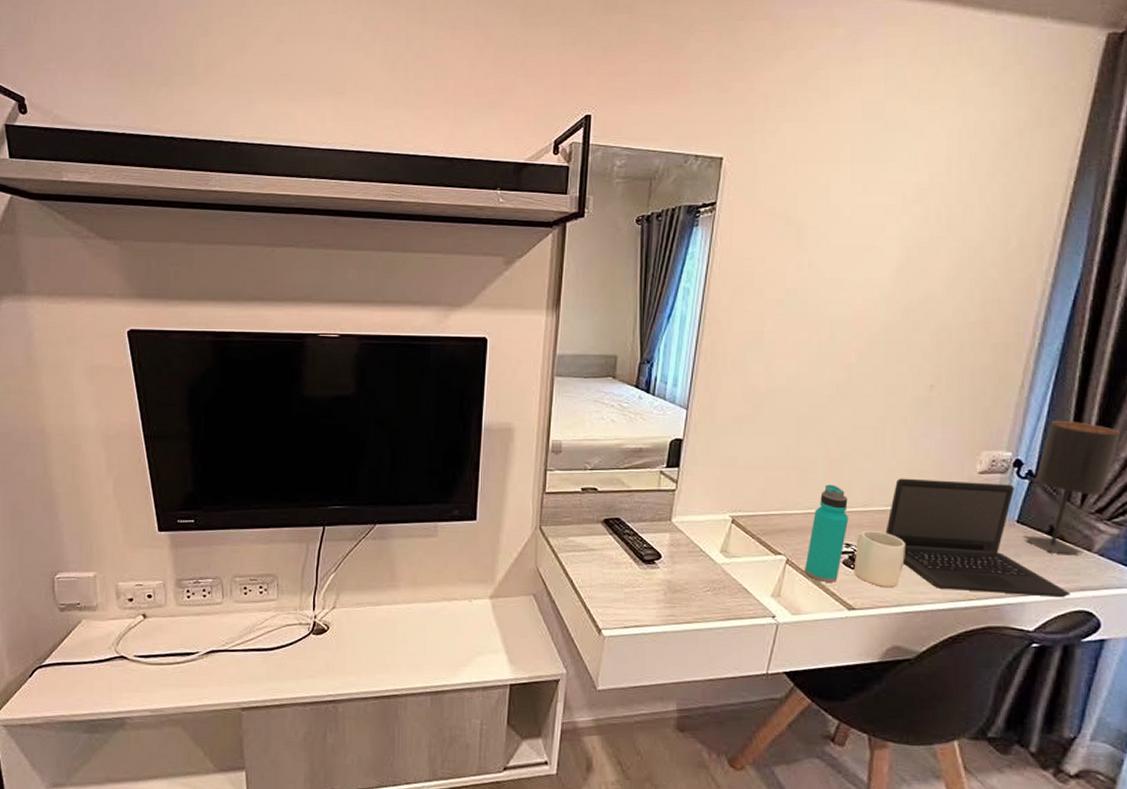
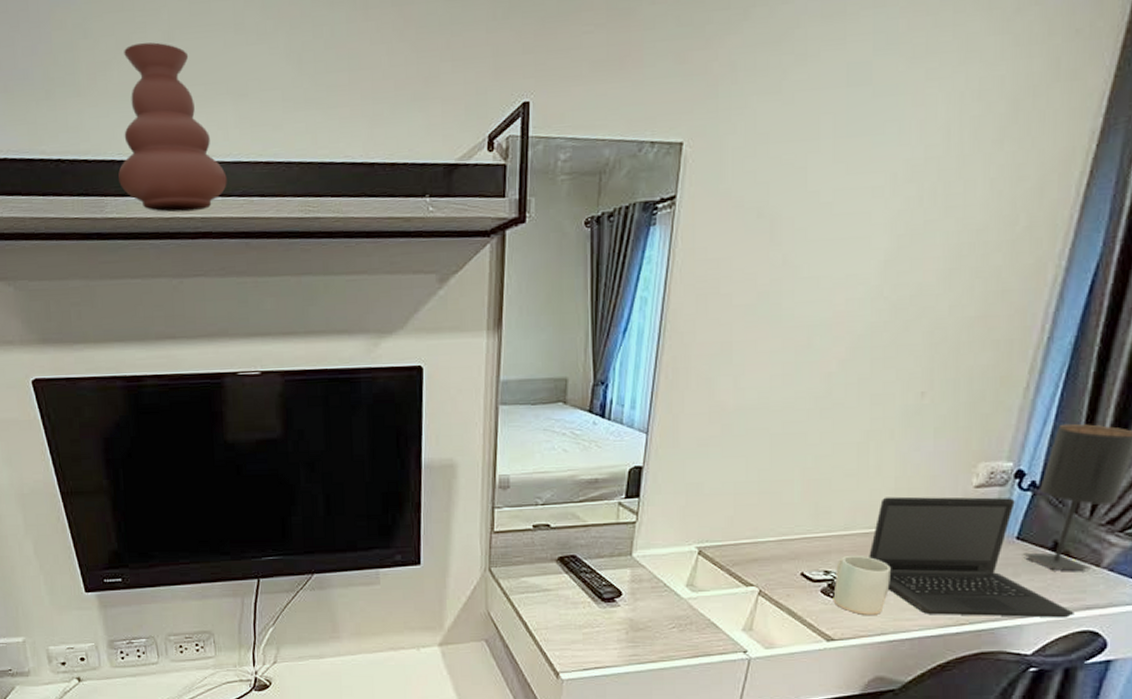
vase: none [224,44,321,190] -> present [118,42,227,213]
water bottle: present [805,484,849,582] -> none [779,508,828,613]

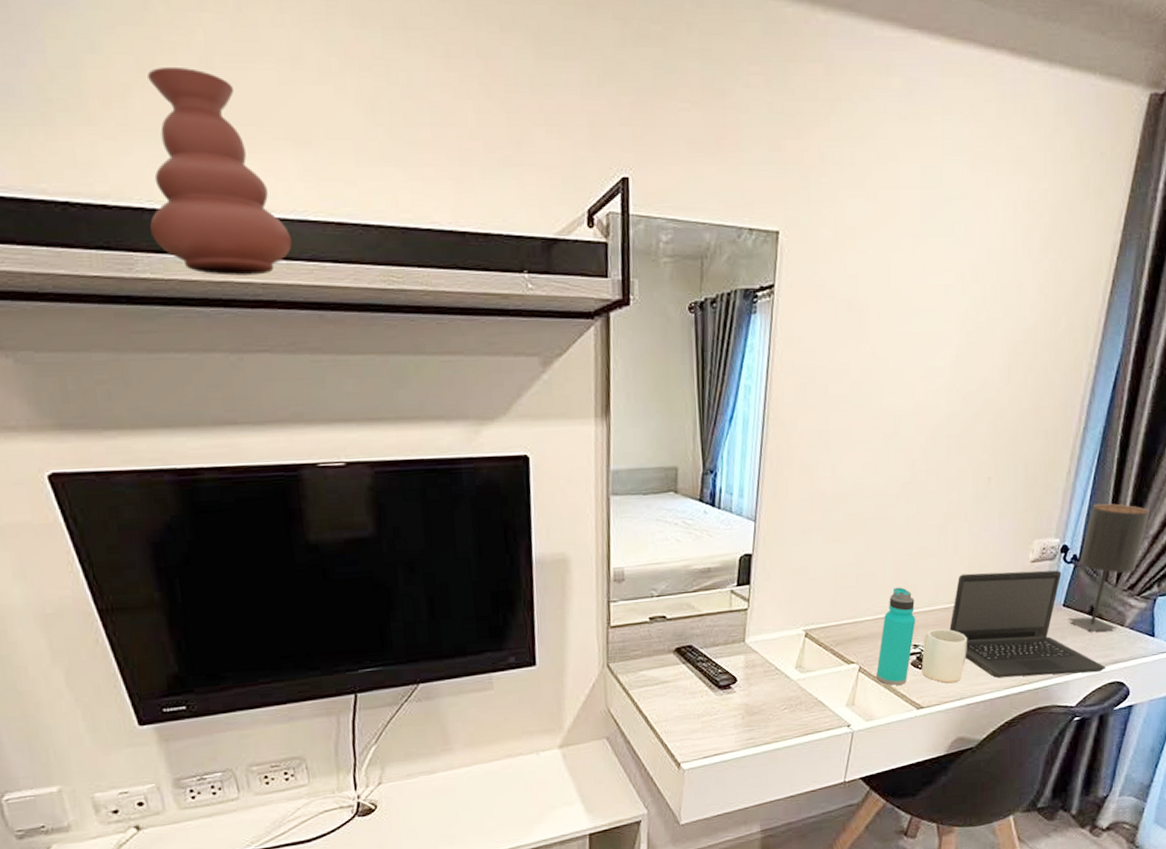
water bottle: none [779,508,828,613] -> present [876,587,916,685]

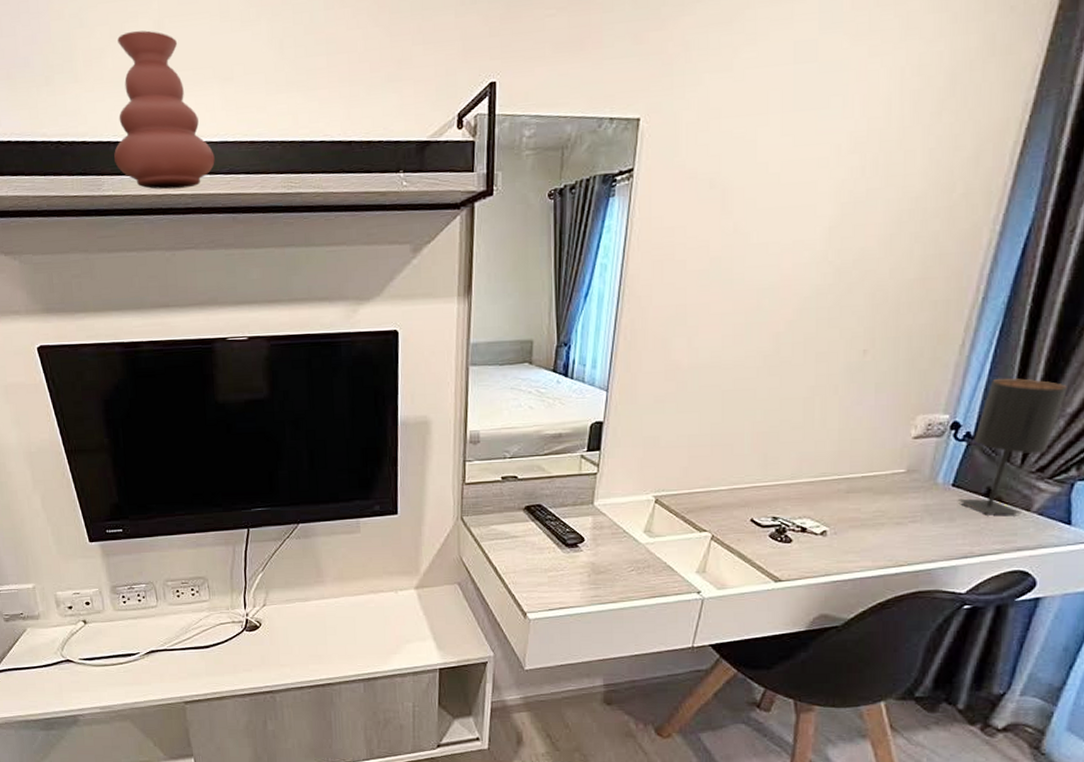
water bottle: present [876,587,916,685] -> none [730,459,776,556]
mug: present [921,628,967,683] -> none [780,502,834,557]
laptop: present [949,570,1106,678] -> none [814,447,1006,559]

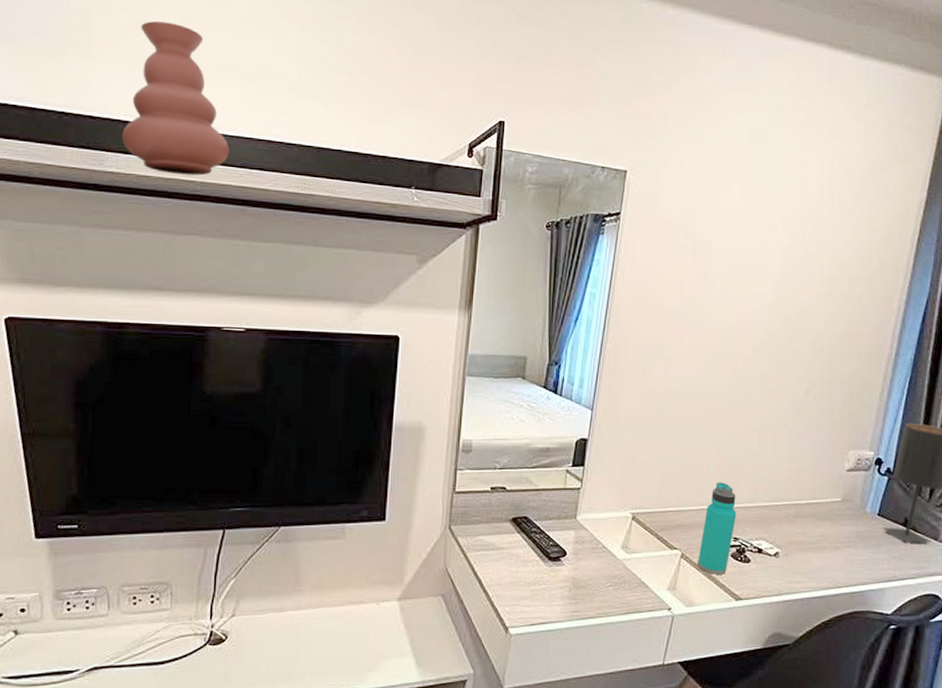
water bottle: none [730,459,776,556] -> present [698,482,737,574]

